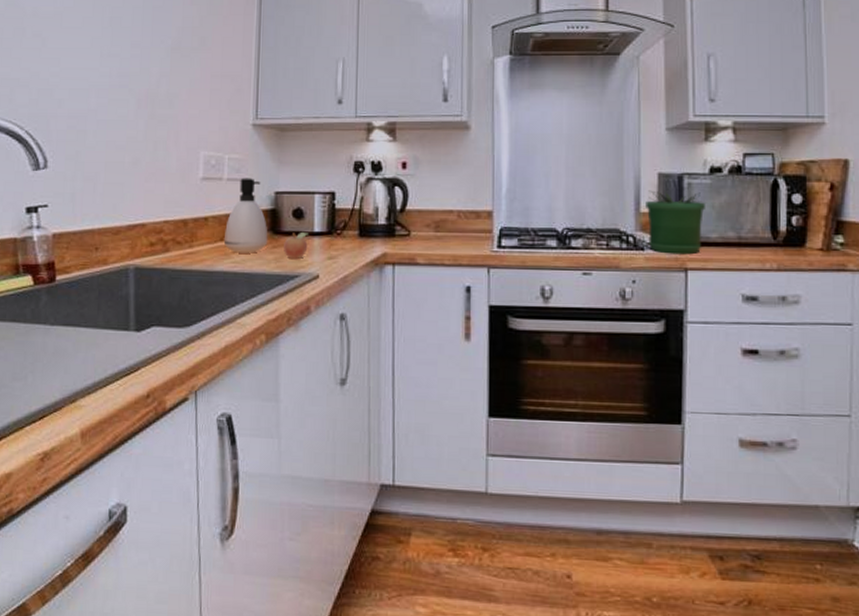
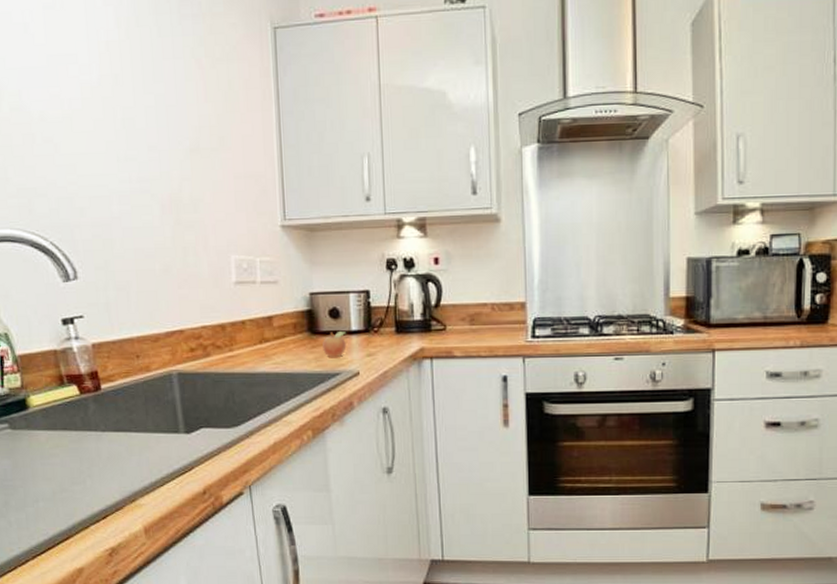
soap dispenser: present [223,178,268,253] -> none [262,280,307,354]
planter: present [645,190,715,256] -> none [675,275,742,338]

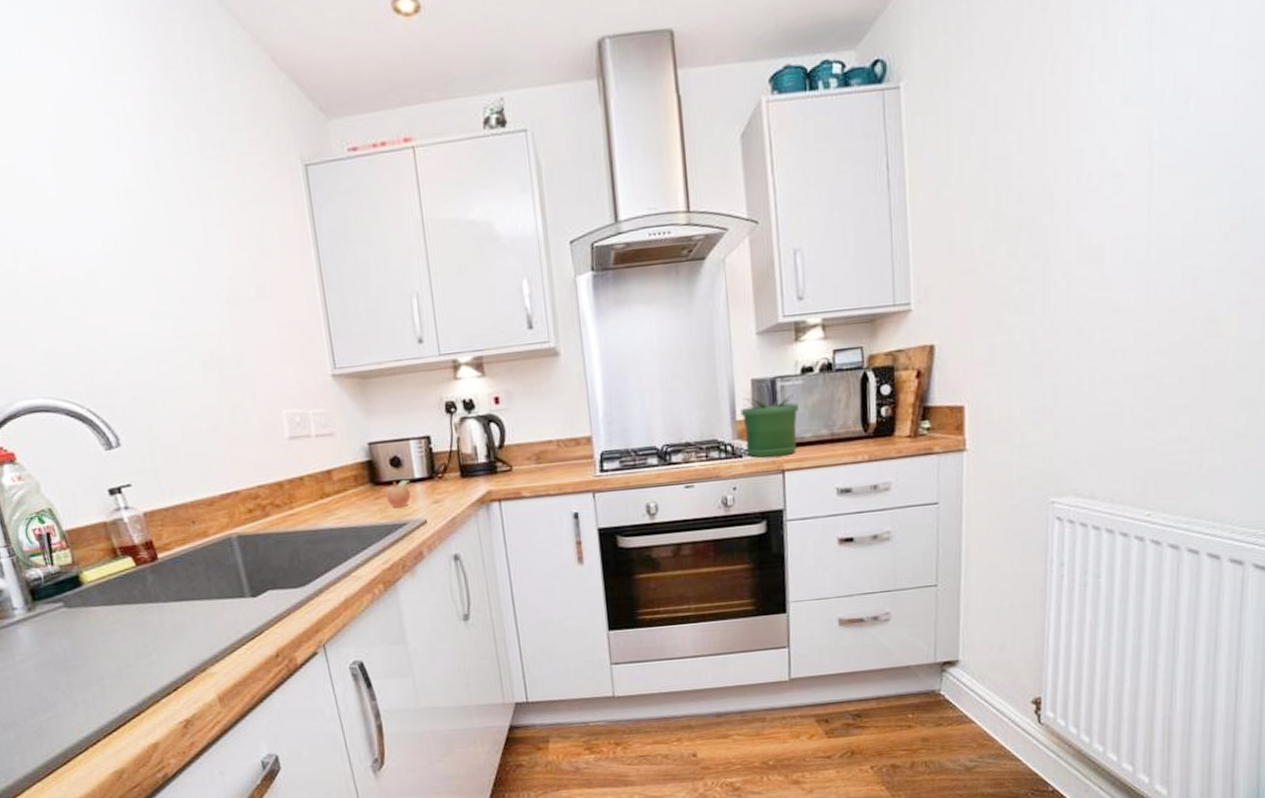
planter: none [675,275,742,338] -> present [741,394,808,459]

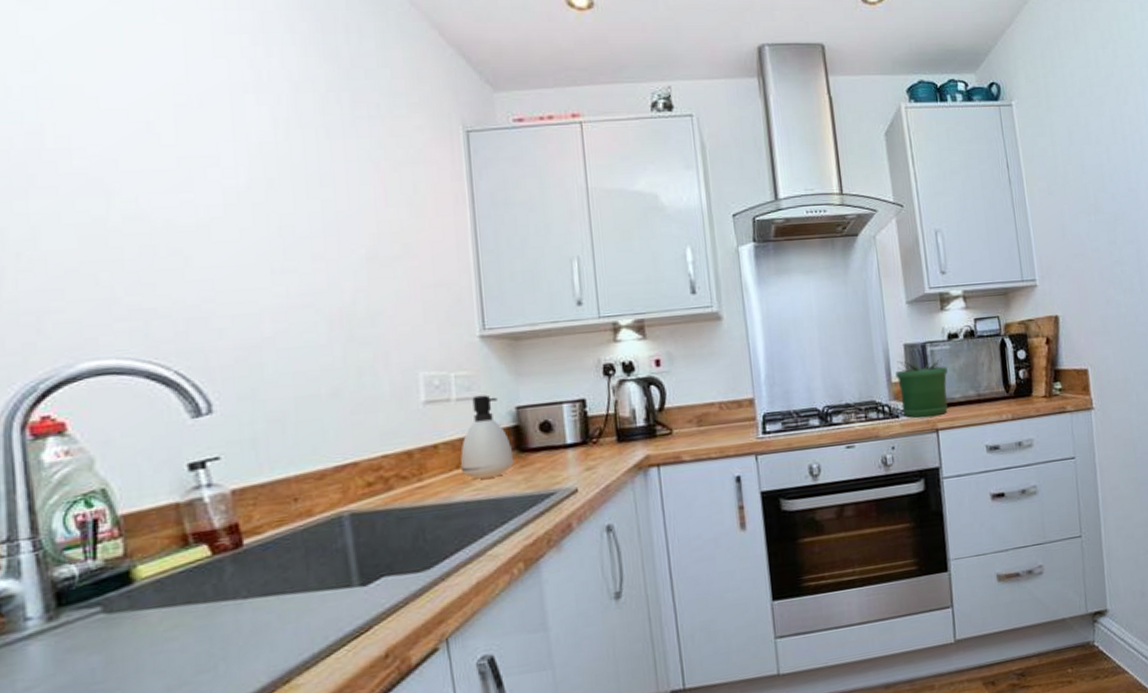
soap dispenser: none [323,431,370,509] -> present [460,395,515,479]
fruit: present [386,480,411,509] -> none [533,446,562,477]

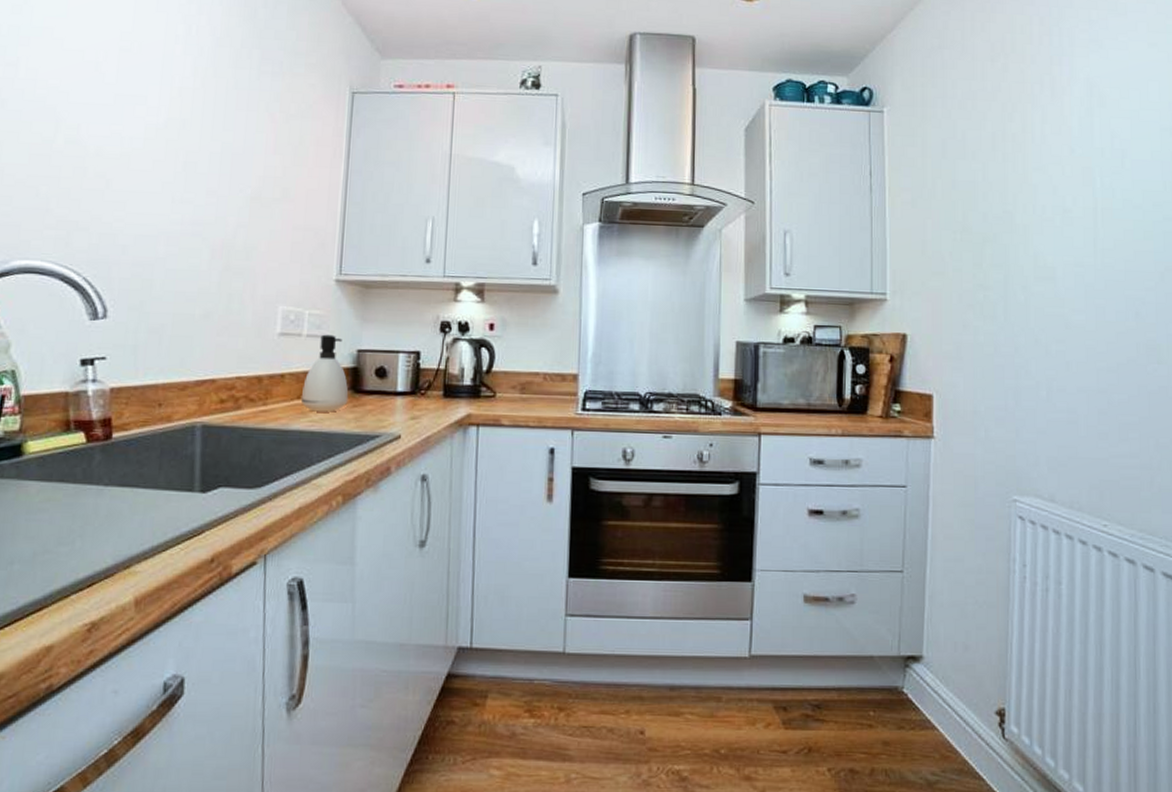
planter: present [895,358,956,419] -> none [724,357,788,421]

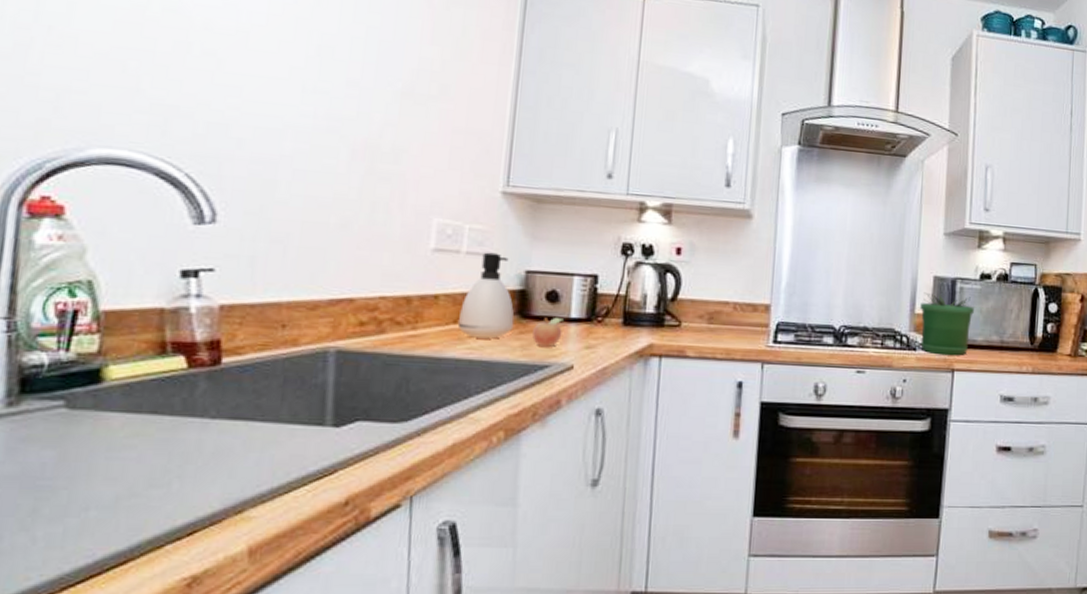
fruit: none [365,392,391,420] -> present [532,317,563,348]
planter: none [724,357,788,421] -> present [920,292,983,357]

